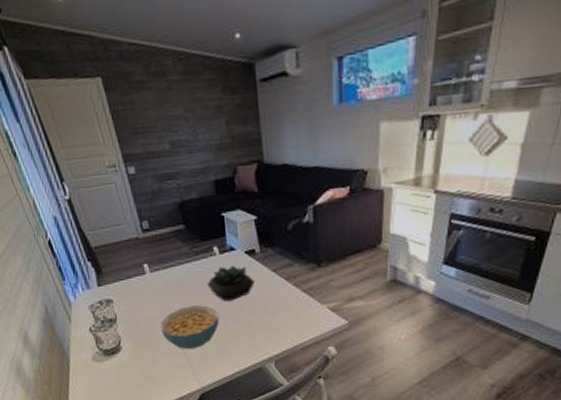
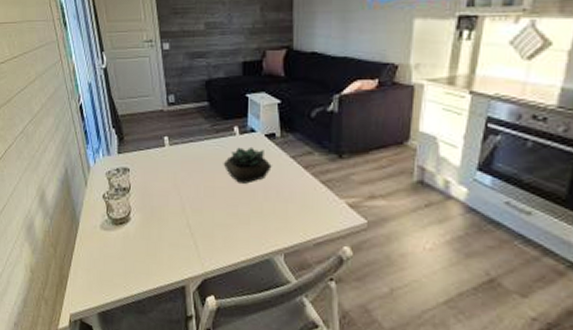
cereal bowl: present [160,305,220,349] -> none [172,184,231,229]

